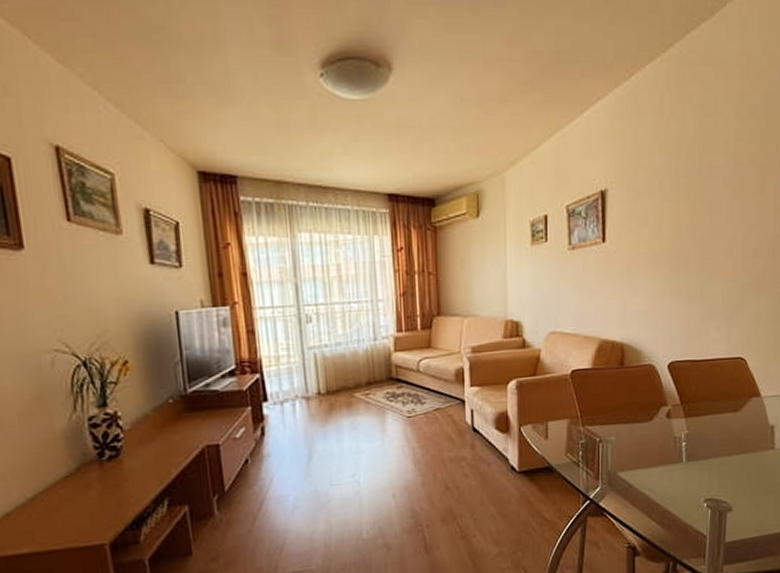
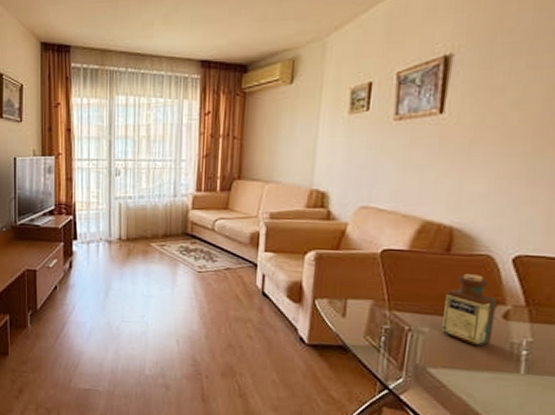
bottle: none [624,382,661,446] -> present [442,274,497,347]

